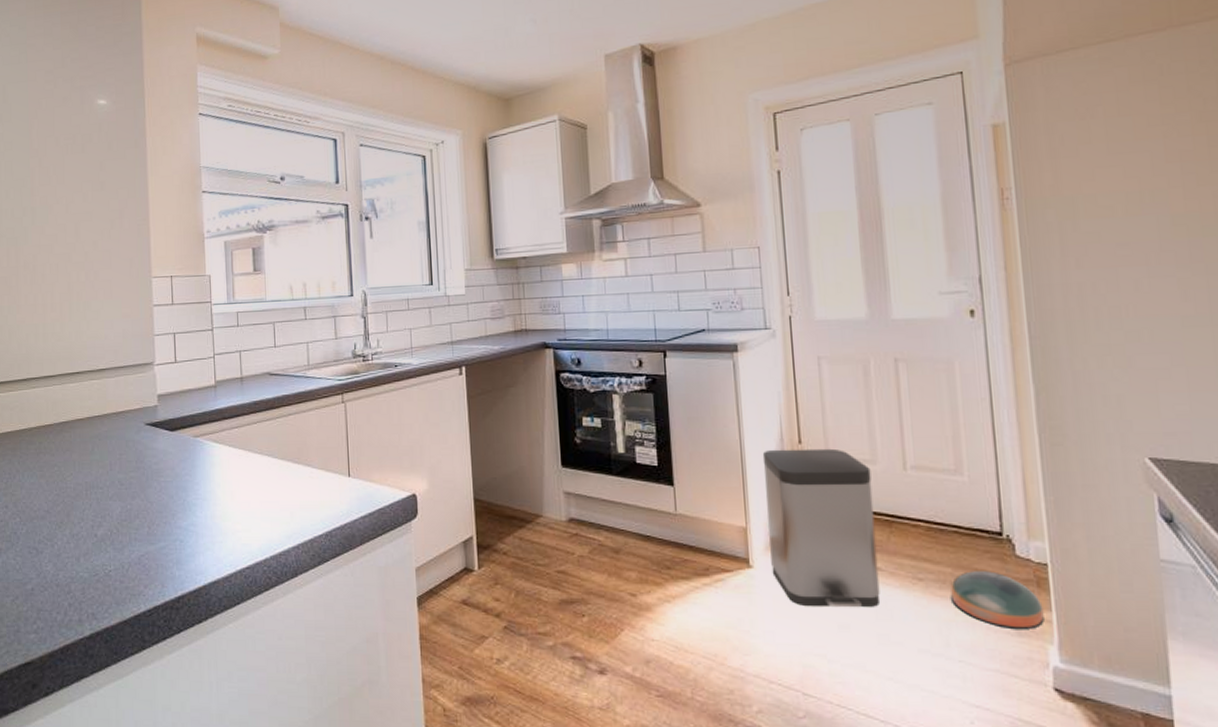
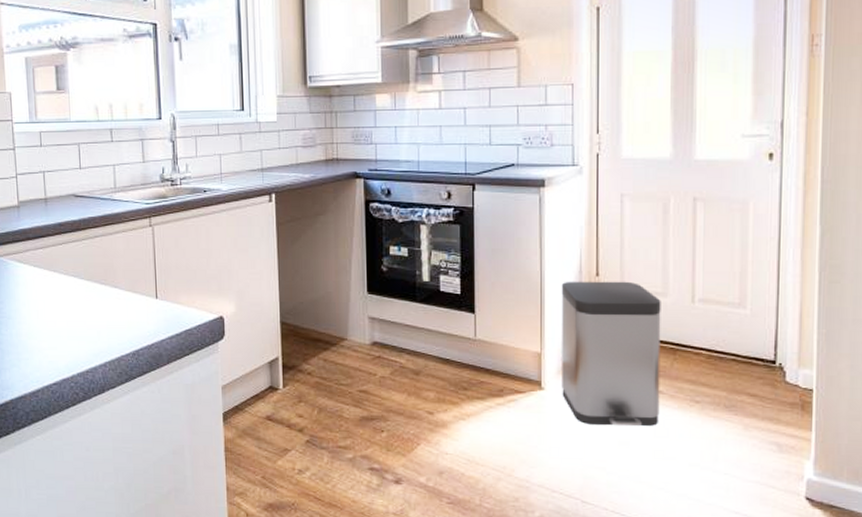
pet bowl: present [950,571,1044,629] -> none [722,395,805,446]

